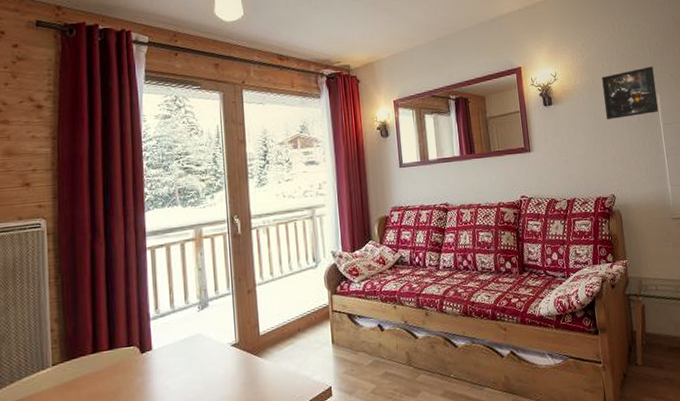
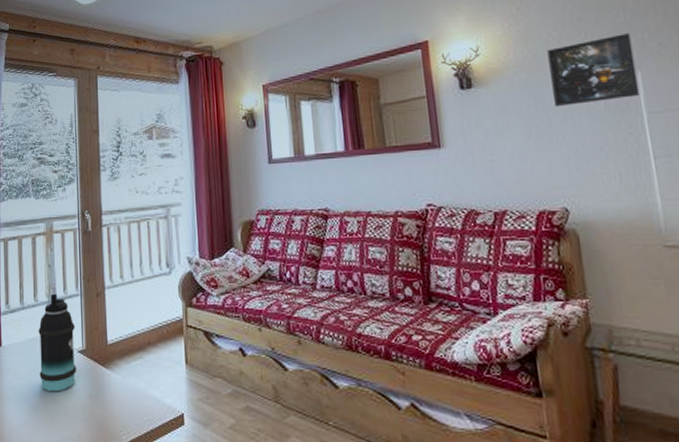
bottle: none [190,294,231,386] -> present [38,293,77,392]

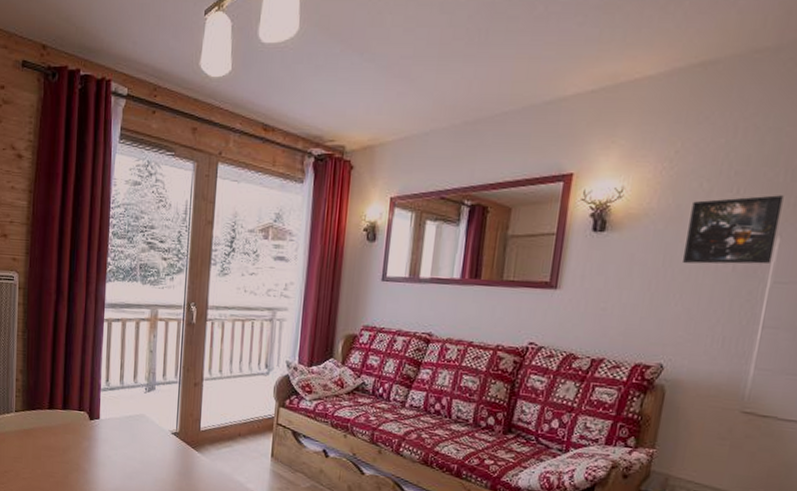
bottle: present [38,293,77,392] -> none [133,377,171,466]

